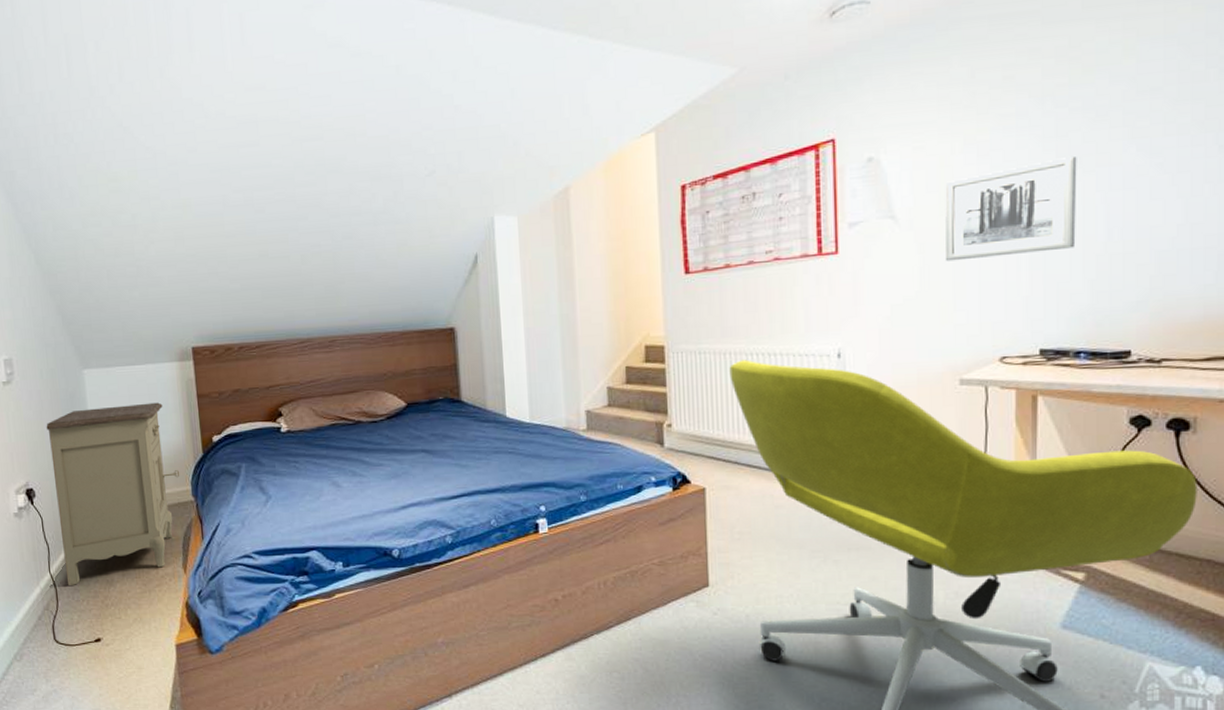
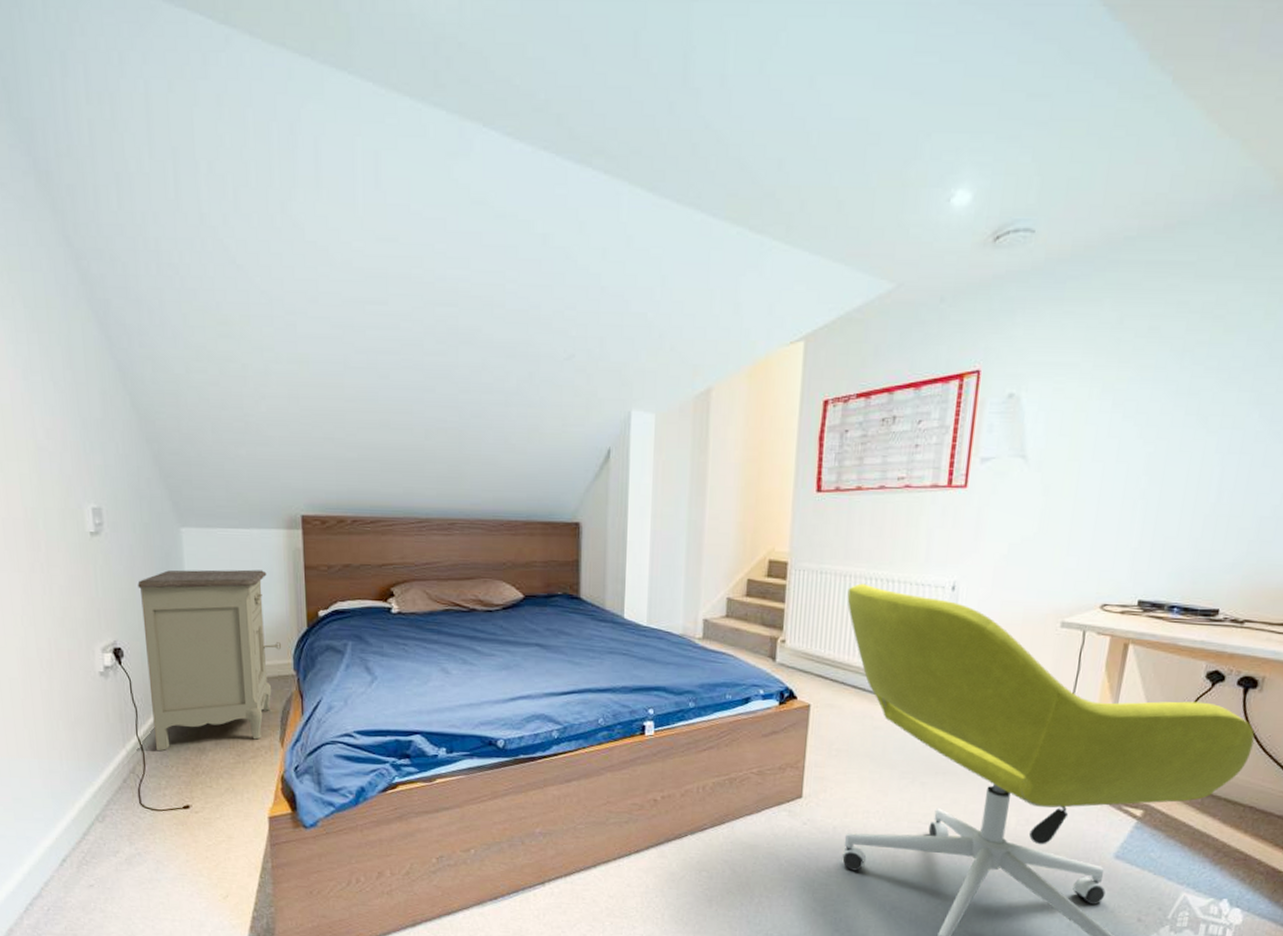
wall art: present [944,155,1077,262] -> none [1066,415,1204,507]

